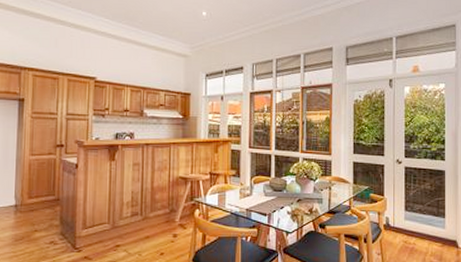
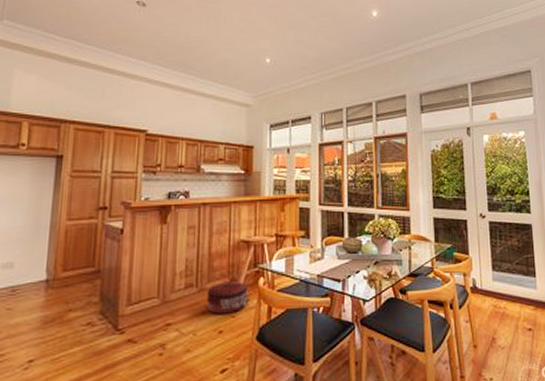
pouf: none [150,212,186,239] -> present [206,281,248,314]

